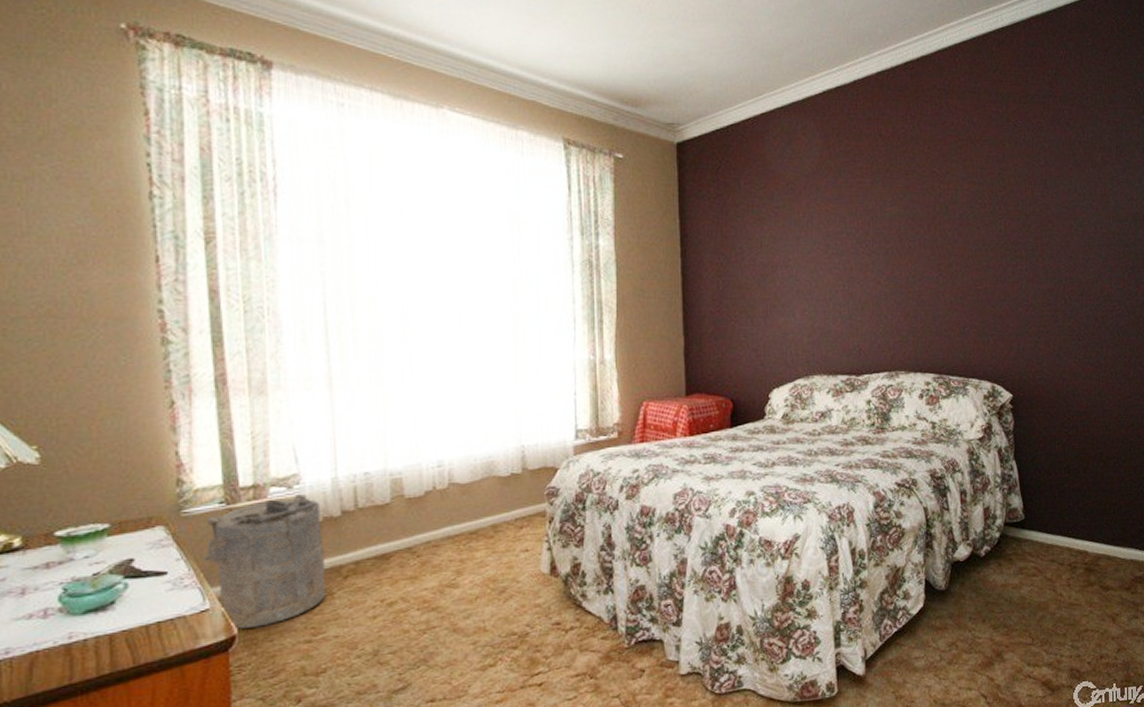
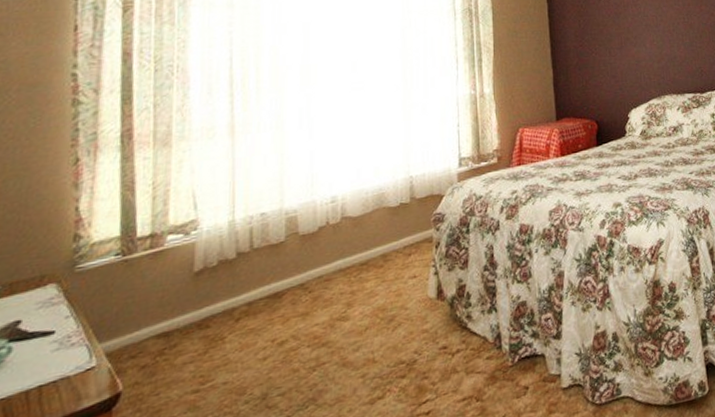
laundry hamper: present [204,494,326,629] -> none [95,239,218,385]

